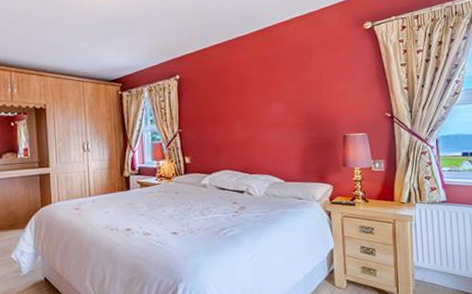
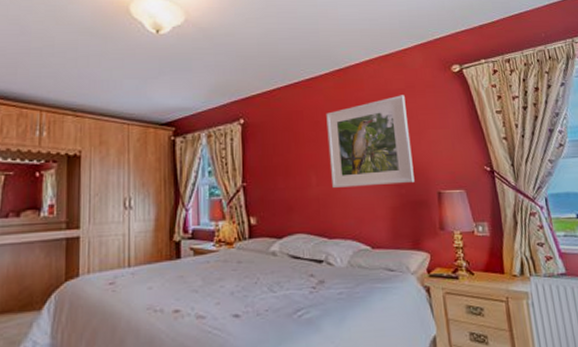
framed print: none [250,51,324,132] -> present [326,95,415,188]

